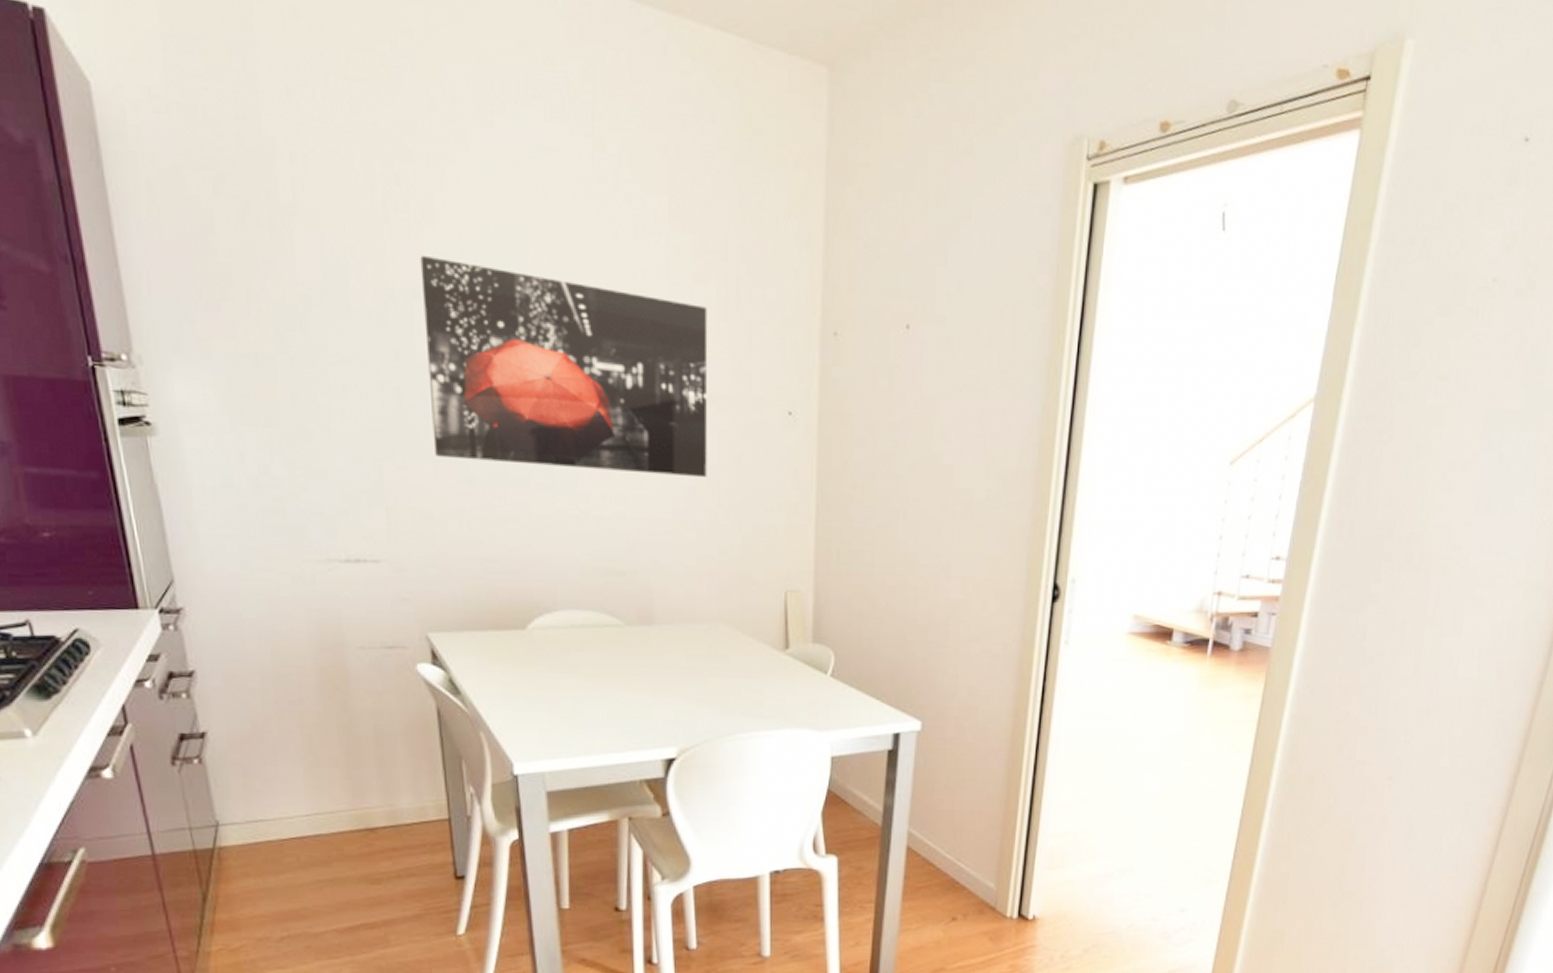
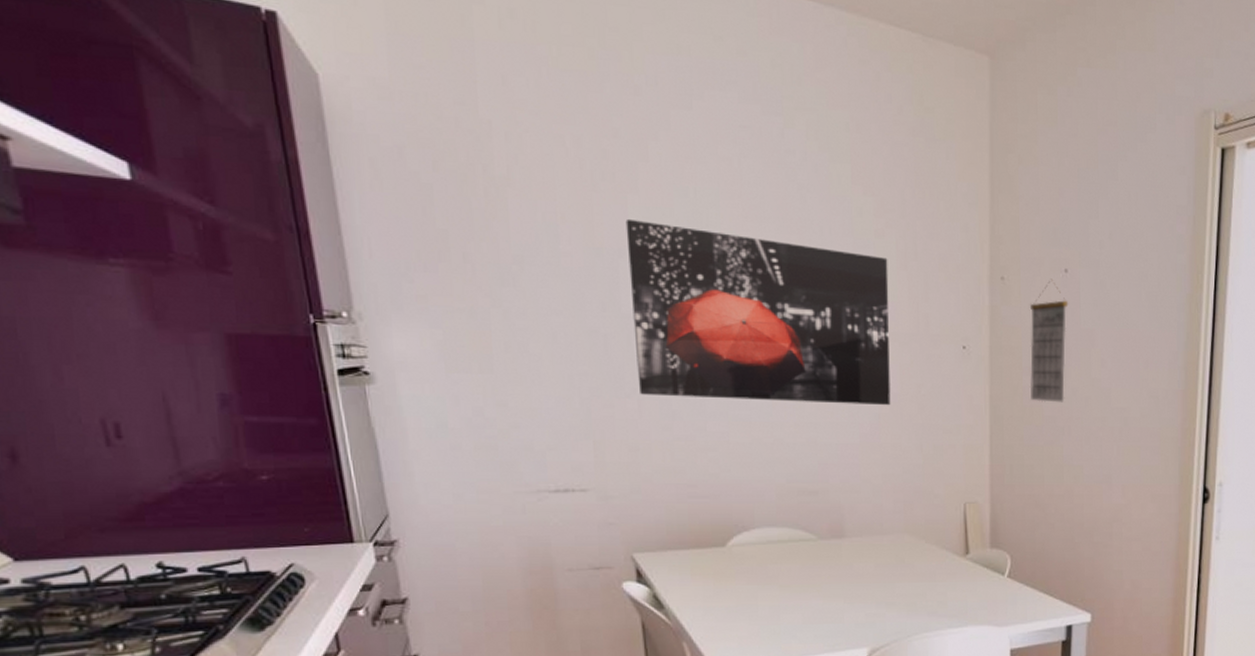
calendar: none [862,335,910,481] -> present [1029,278,1069,403]

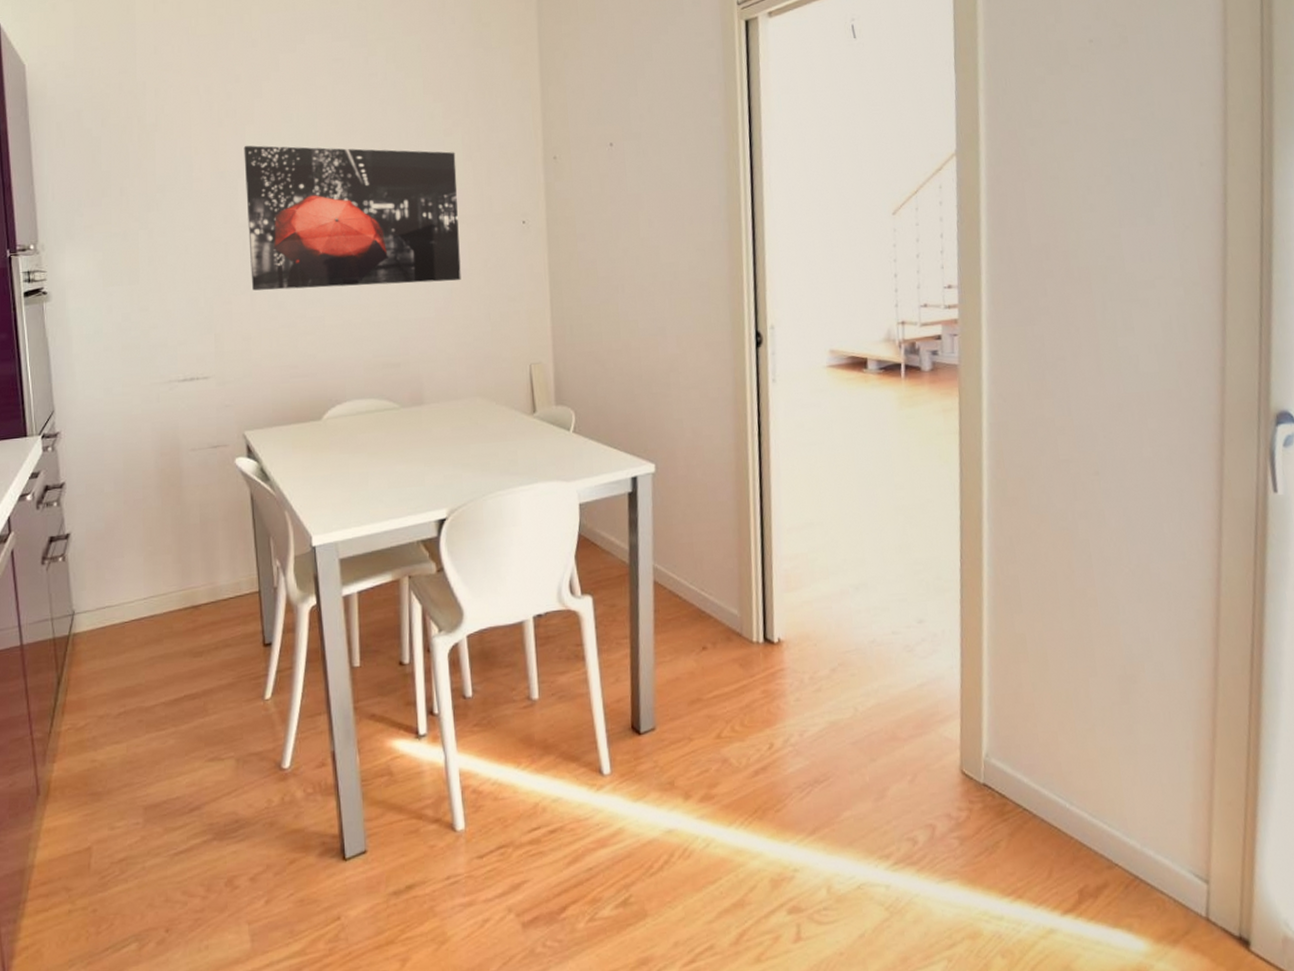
calendar: present [1029,278,1069,403] -> none [580,153,617,265]

